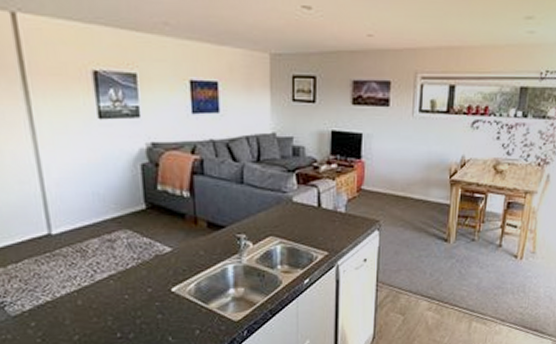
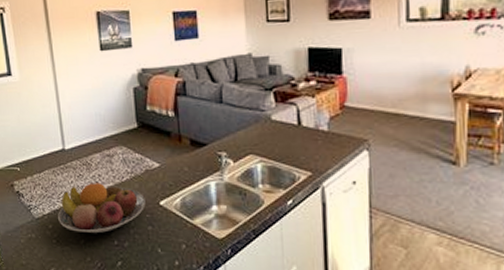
fruit bowl: none [43,271,155,328] -> present [58,183,146,233]

